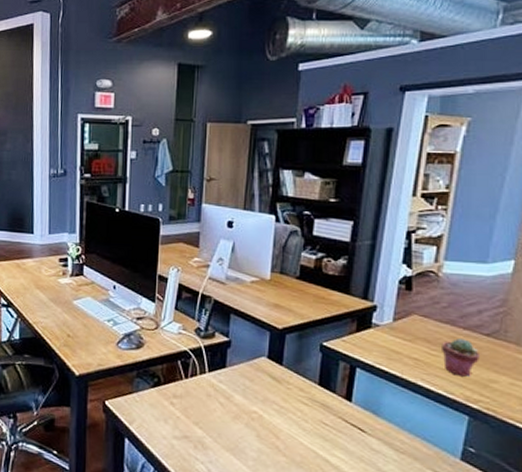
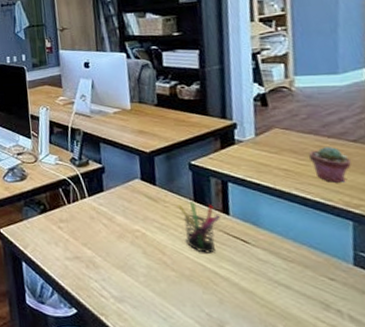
pen holder: none [301,385,342,441] -> present [177,202,221,254]

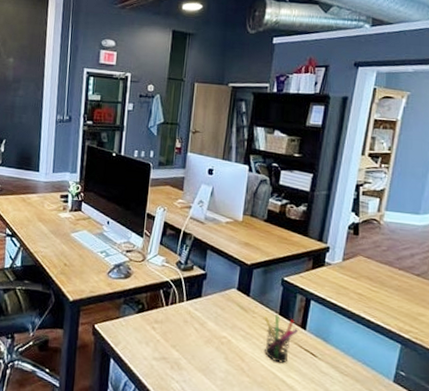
potted succulent: present [308,147,352,183] -> none [380,277,411,311]

